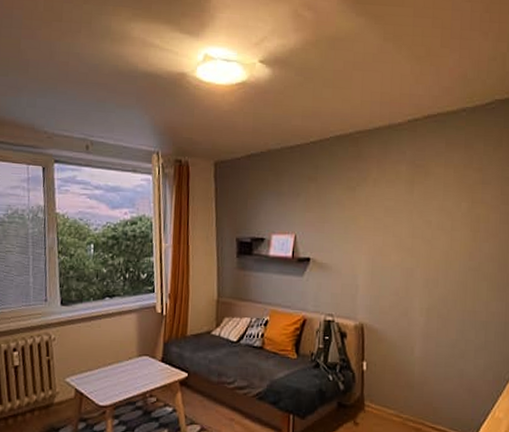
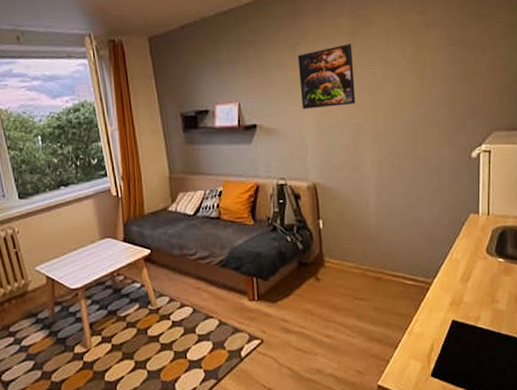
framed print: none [356,191,410,250] -> present [297,44,355,110]

